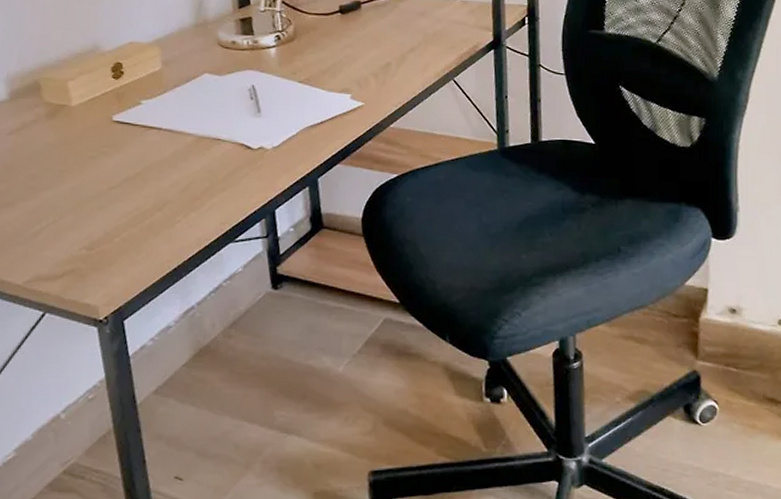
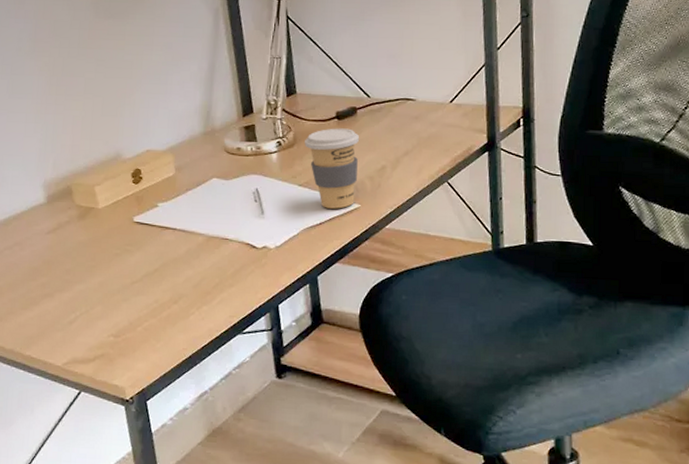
coffee cup: none [305,22,363,107] -> present [305,128,359,209]

